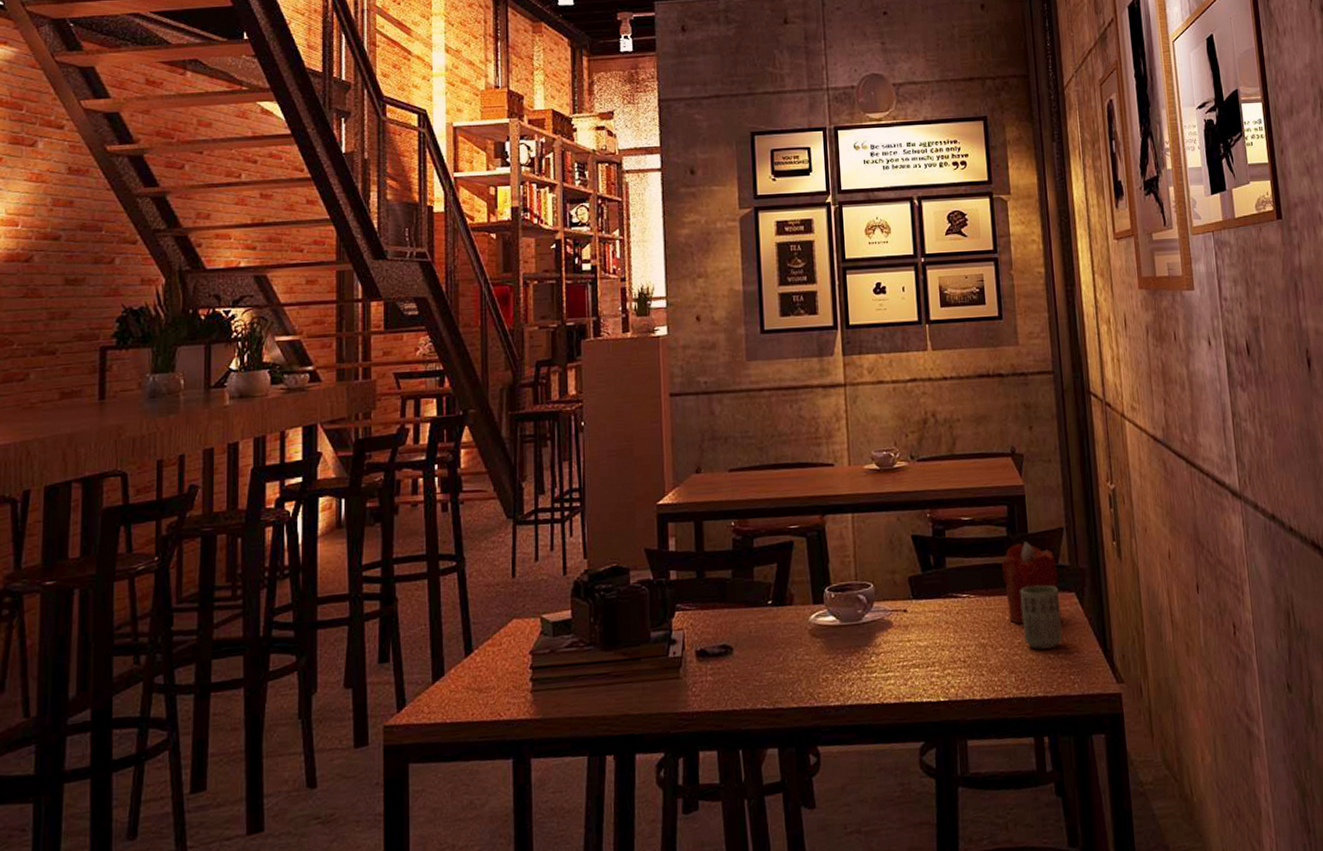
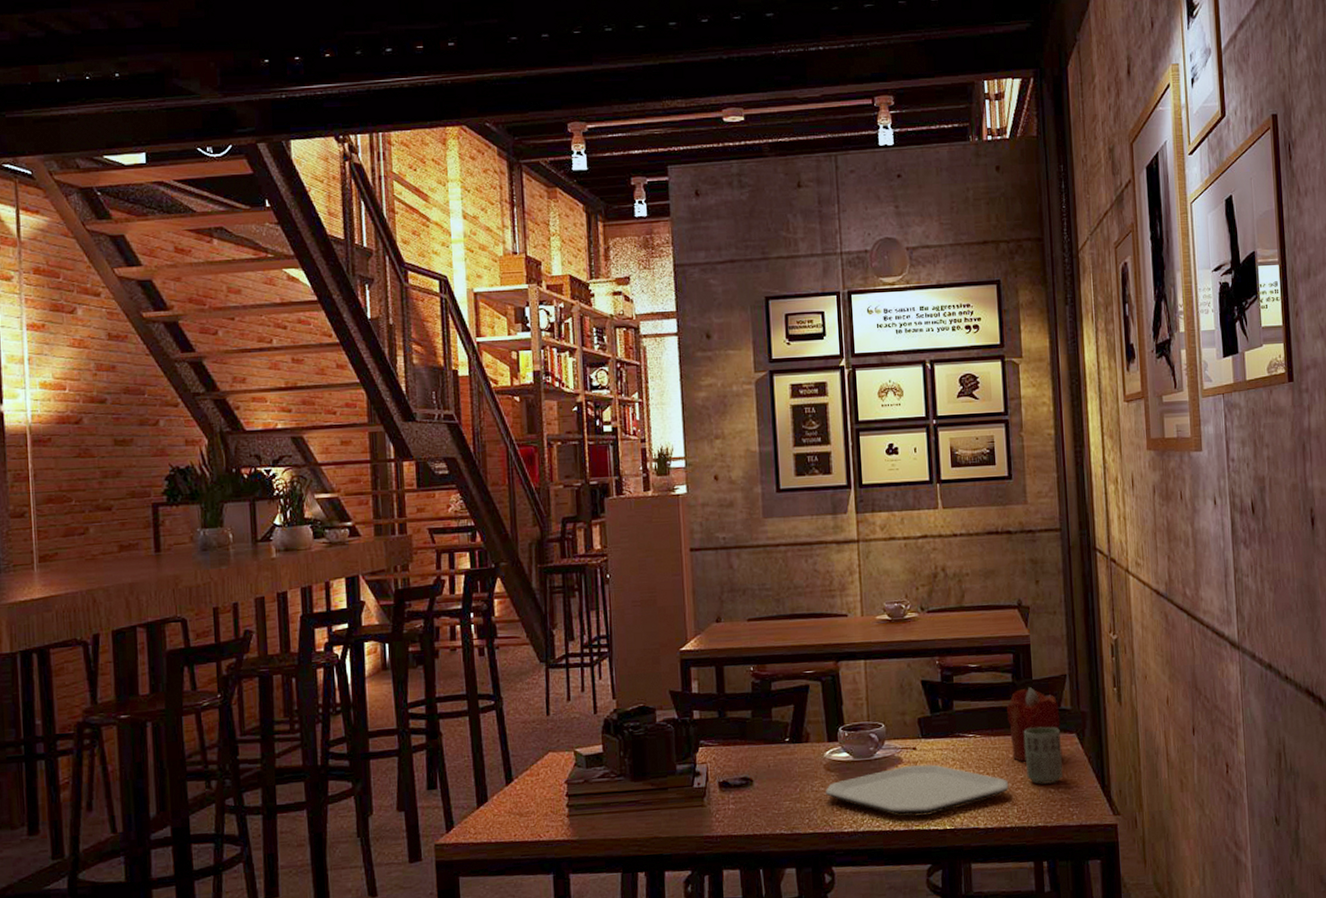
plate: none [810,628,1006,688] -> present [825,764,1009,817]

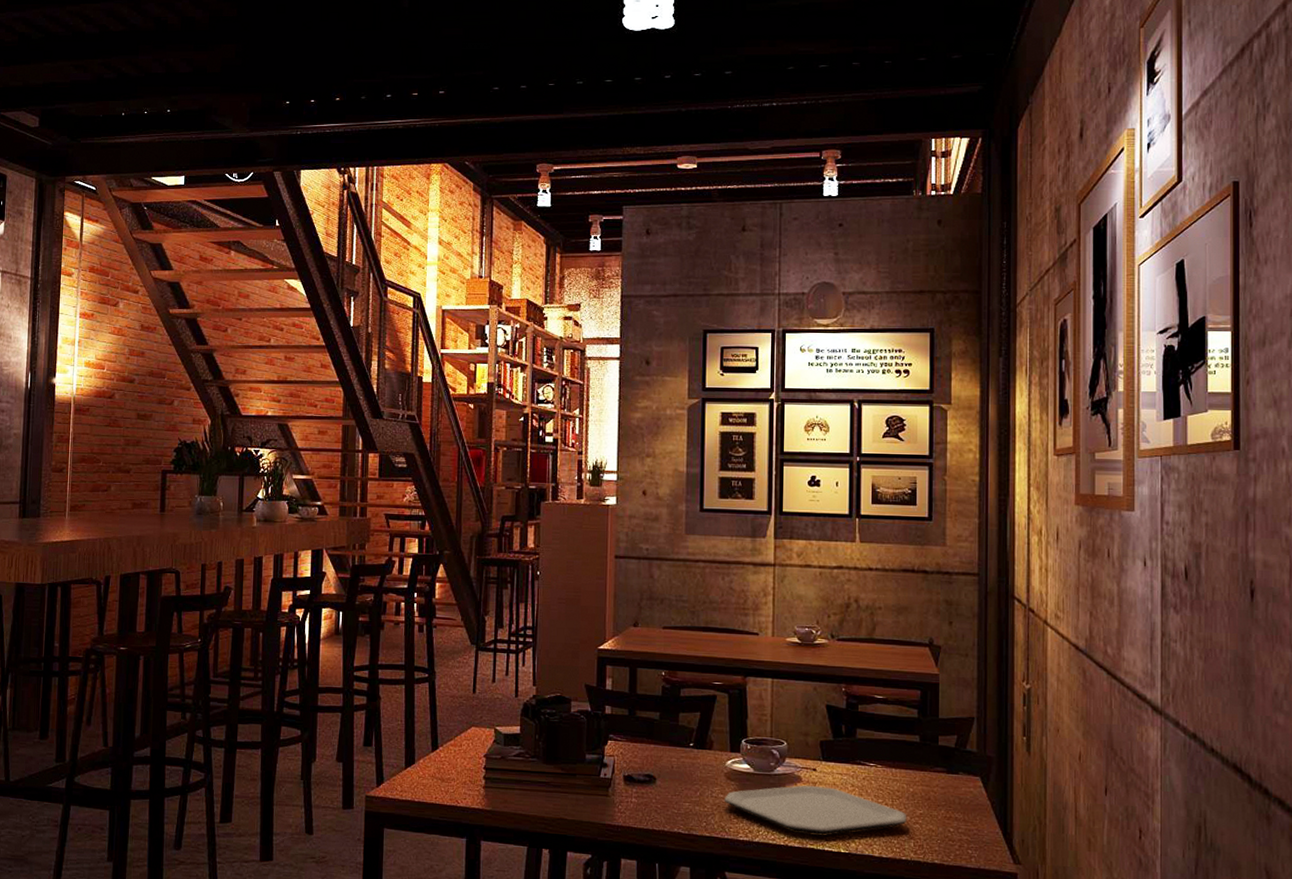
candle: present [1006,687,1063,762] -> none [909,725,965,798]
cup: present [1023,726,1063,784] -> none [925,765,964,823]

